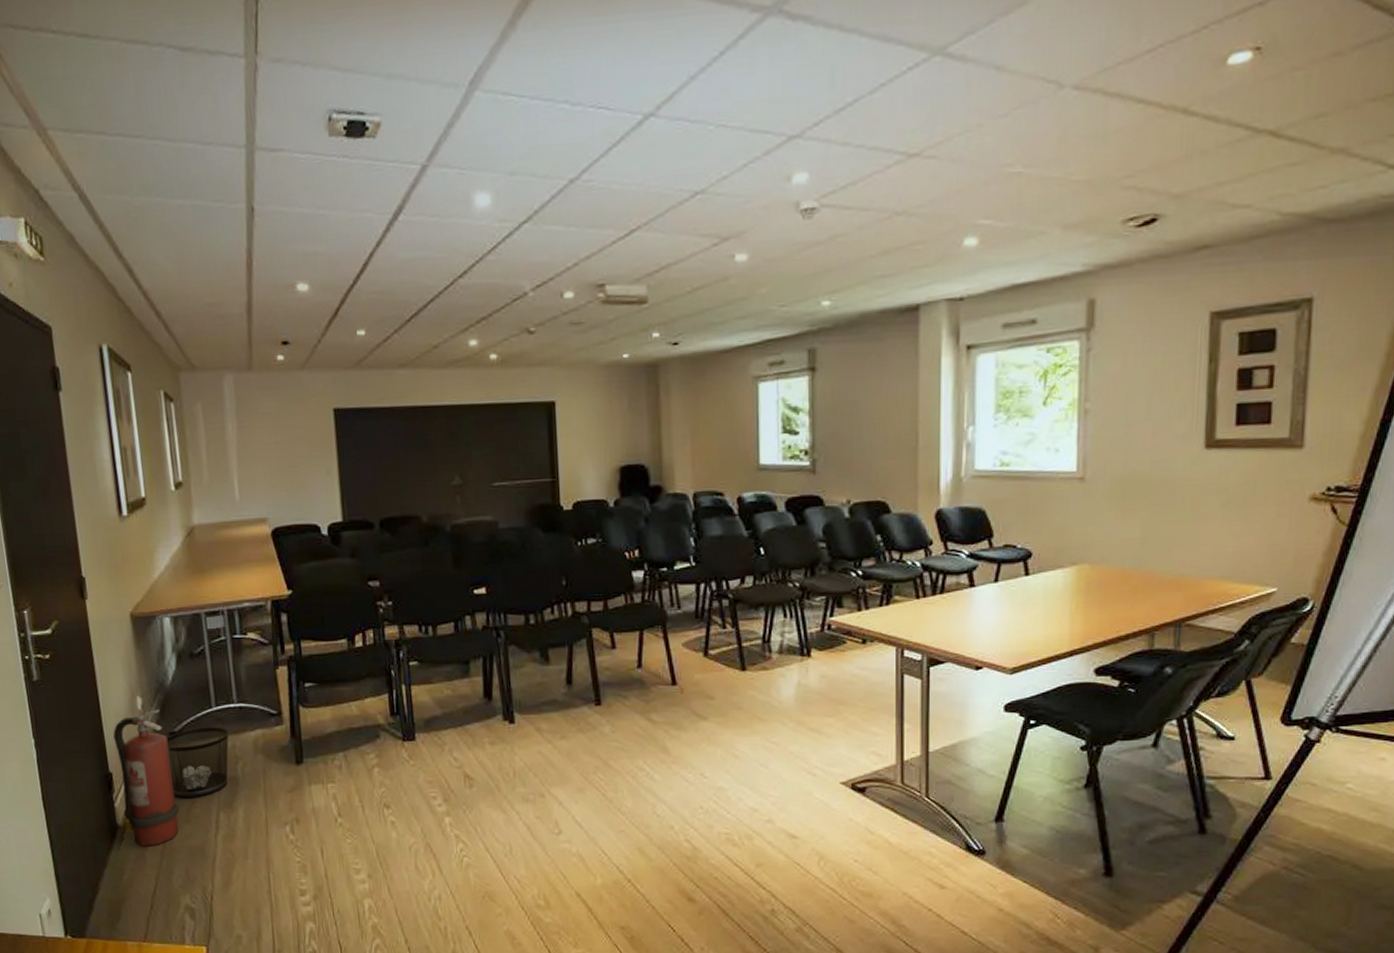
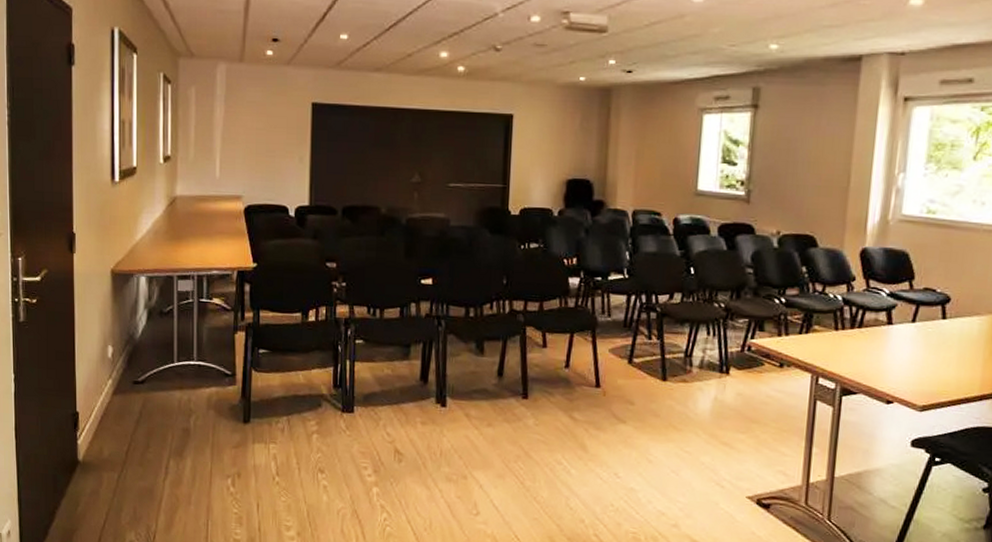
fire extinguisher: present [113,709,180,847] -> none [84,359,135,484]
waste bin: present [166,727,229,798] -> none [130,379,186,444]

